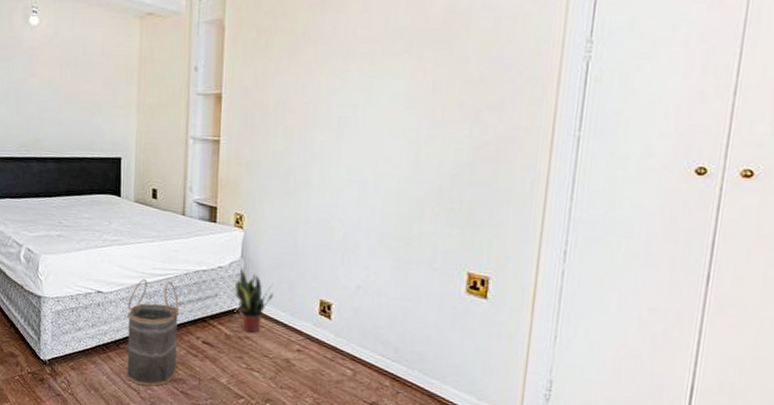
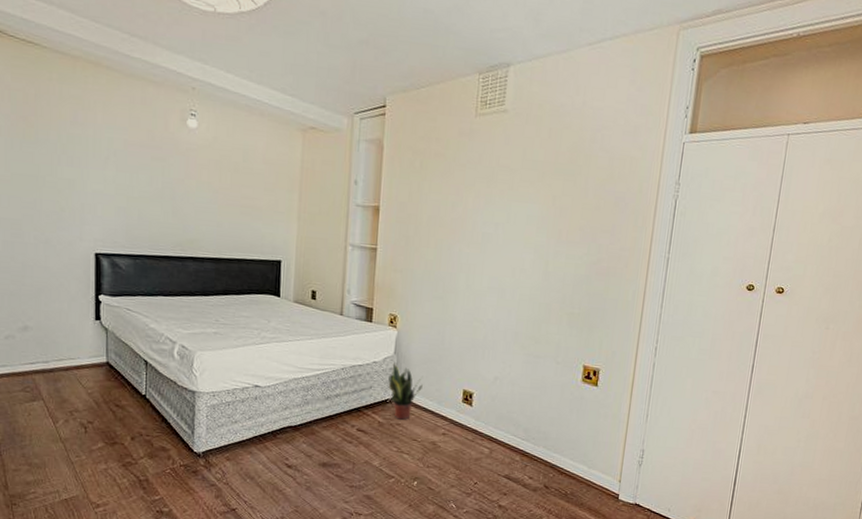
basket: present [125,279,180,387] -> none [281,374,336,473]

